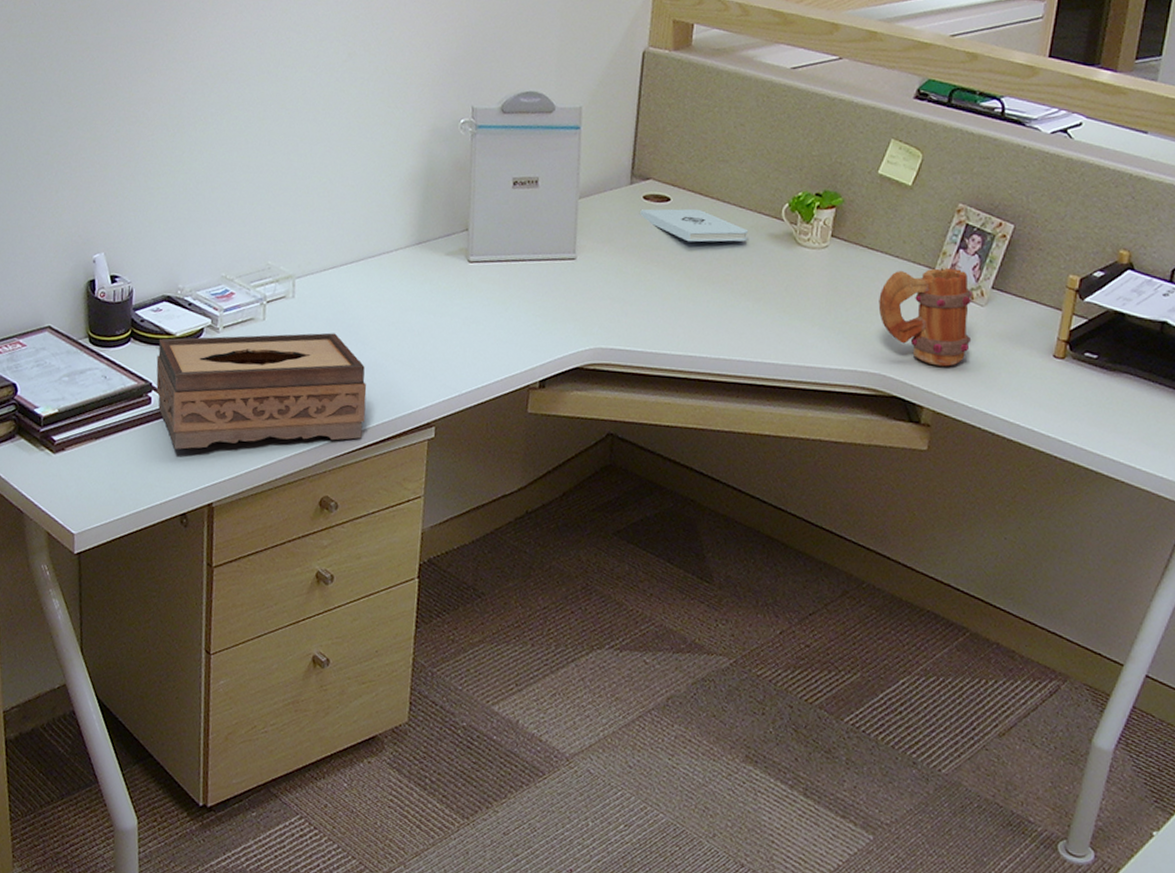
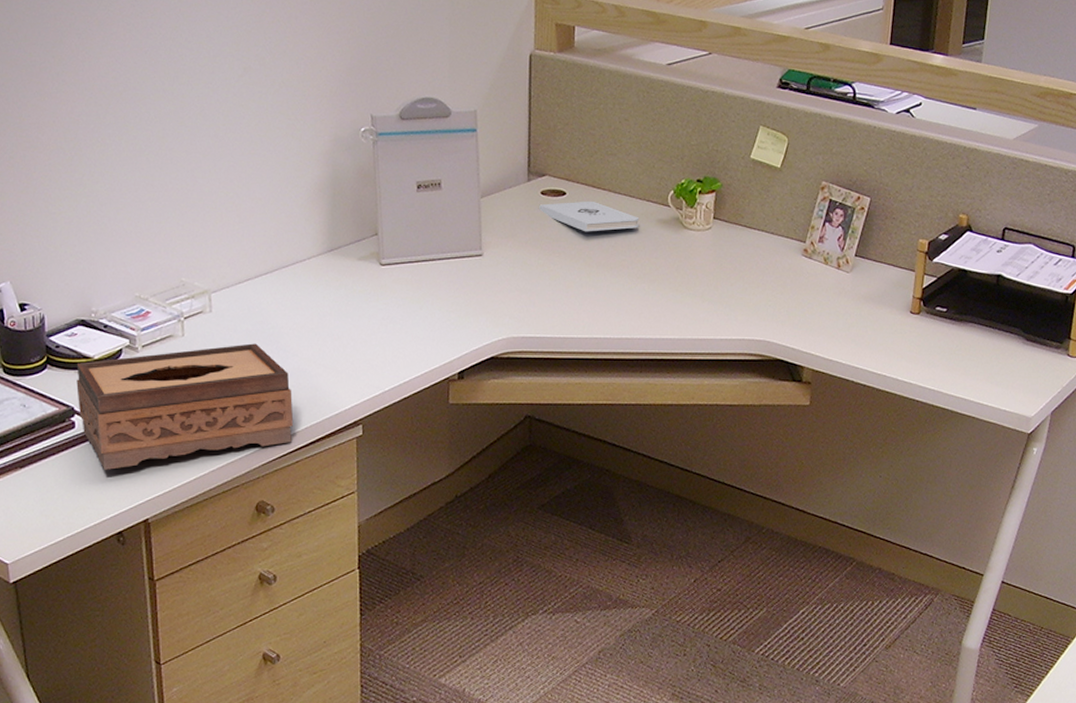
mug: present [878,267,972,367] -> none [759,240,840,329]

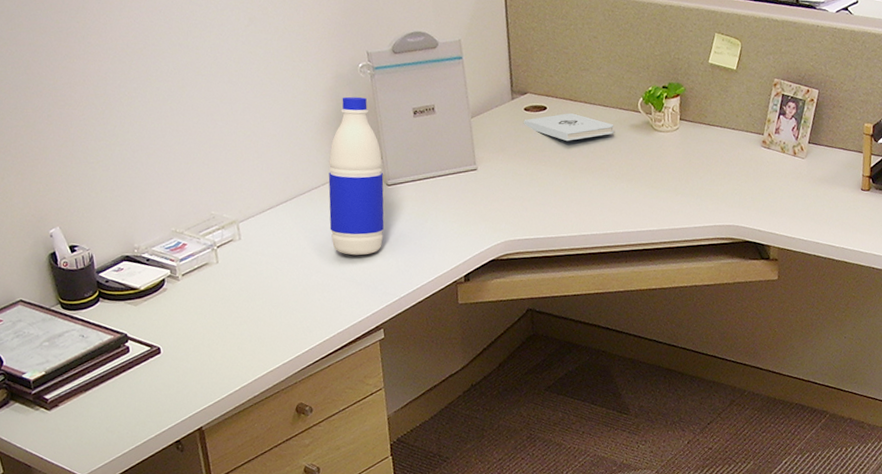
tissue box: present [76,343,293,470] -> none [125,264,322,387]
water bottle: none [312,164,378,340] -> present [328,97,384,256]

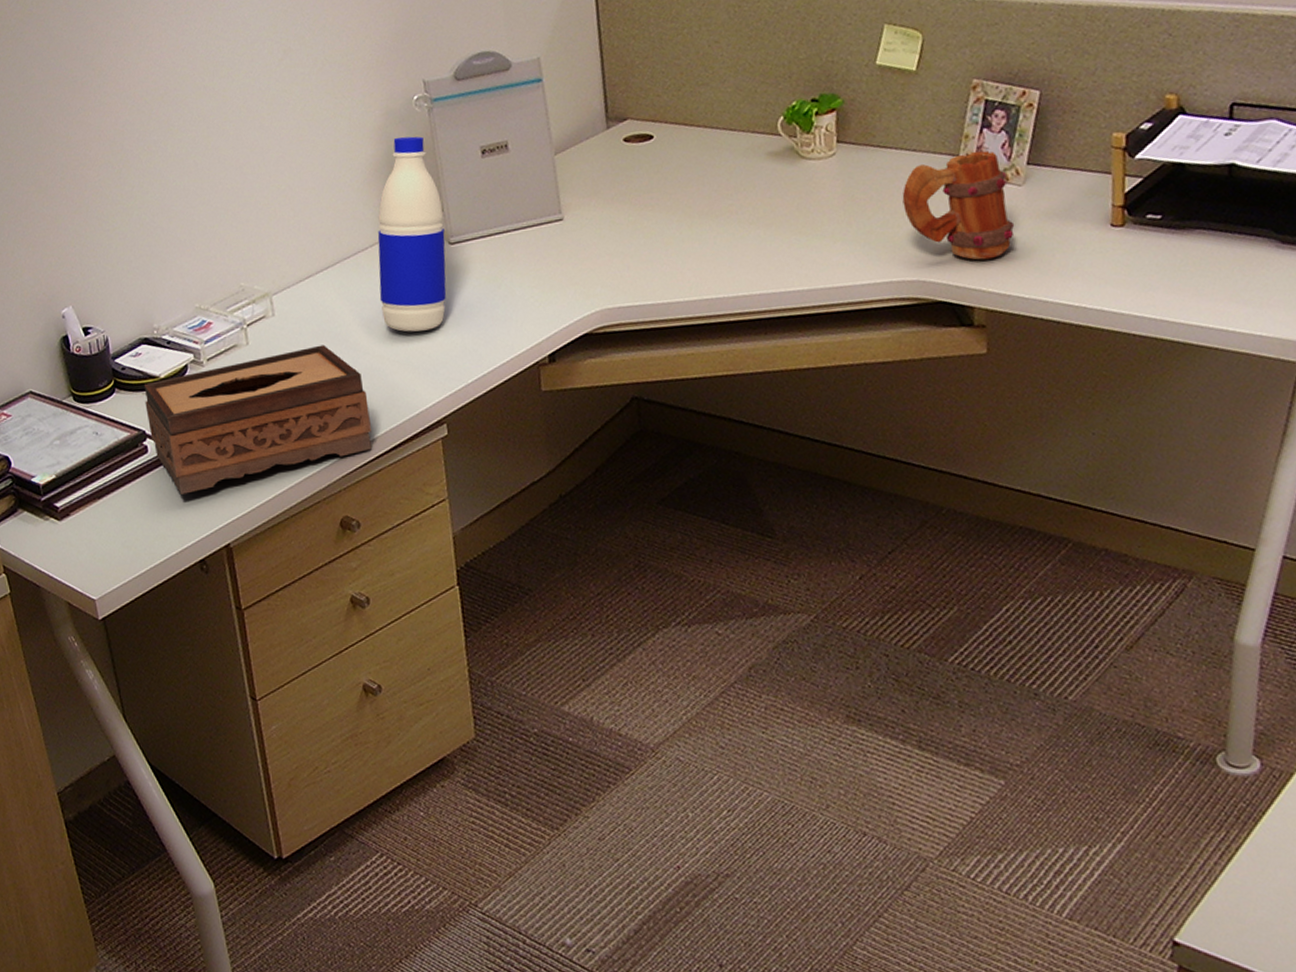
tissue box: none [125,264,322,387] -> present [143,345,372,495]
notepad: present [524,113,614,141] -> none [623,141,745,178]
mug: none [724,131,798,212] -> present [902,151,1014,261]

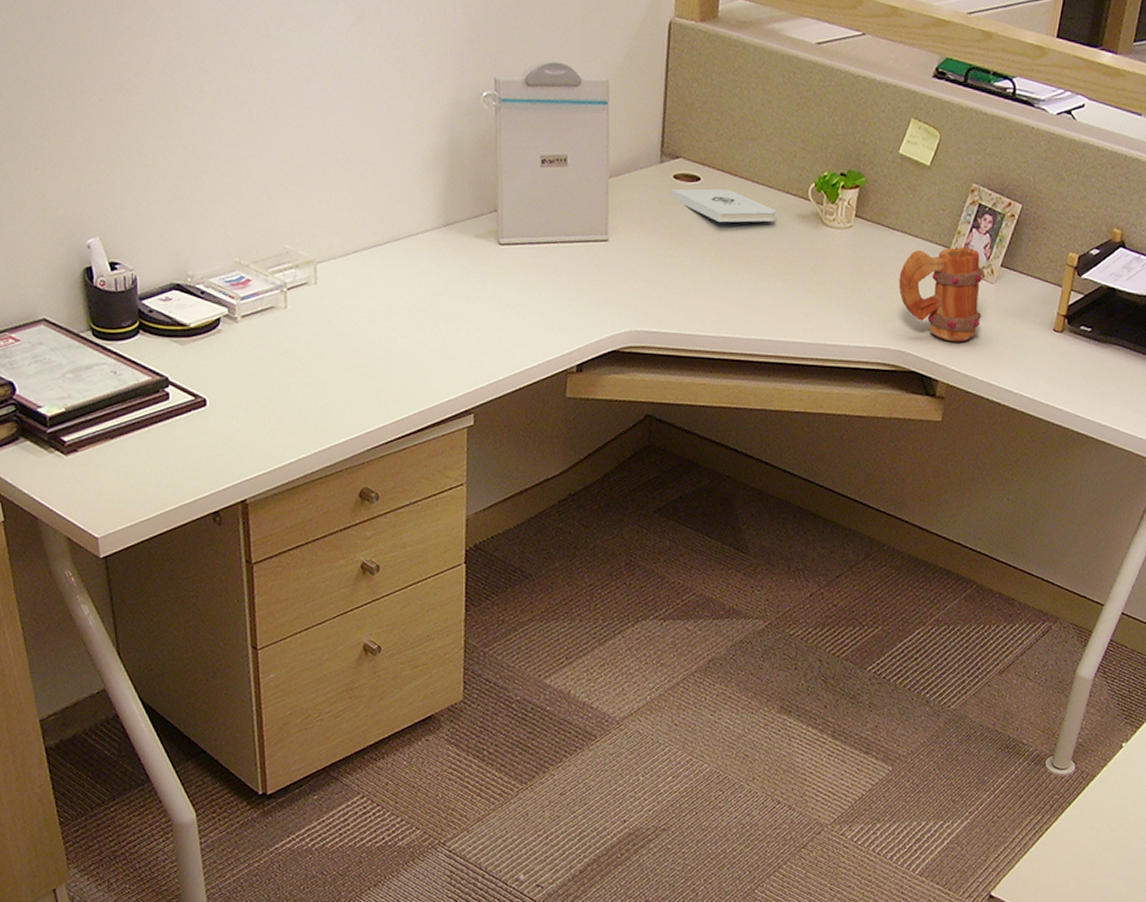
tissue box: present [143,345,372,495] -> none [171,320,401,446]
water bottle: present [377,136,447,332] -> none [424,130,497,323]
notepad: none [623,141,745,178] -> present [671,188,777,223]

